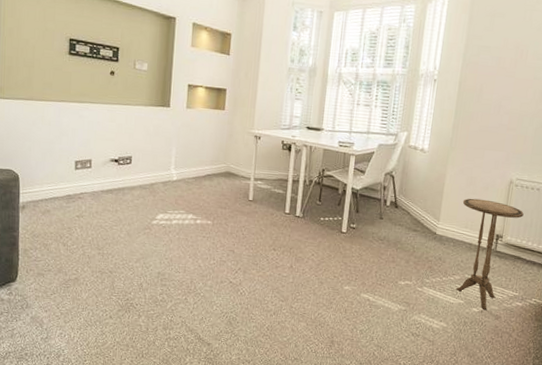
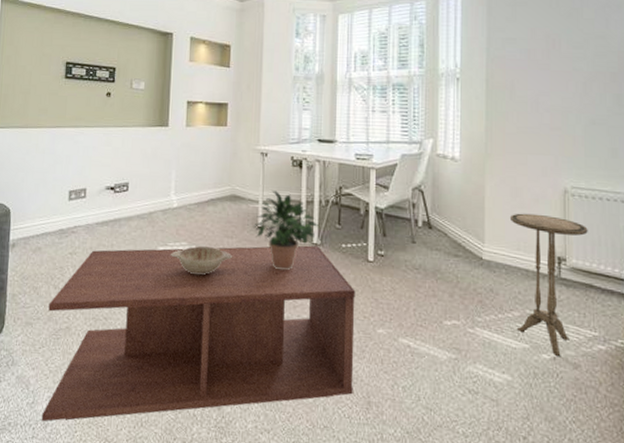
coffee table: none [54,214,329,353] -> present [41,245,356,422]
decorative bowl: none [169,214,226,239] -> present [170,246,233,276]
potted plant: none [242,170,303,238] -> present [251,190,320,271]

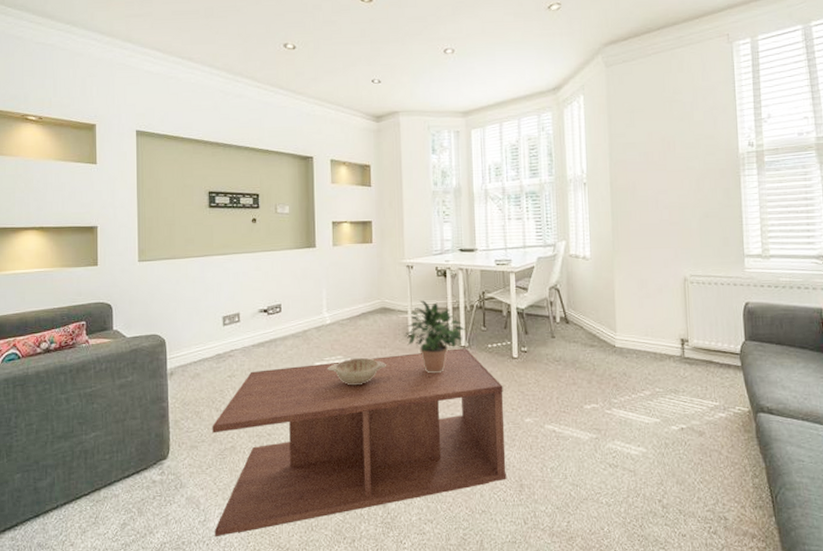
side table: present [509,213,588,357] -> none [637,302,706,427]

